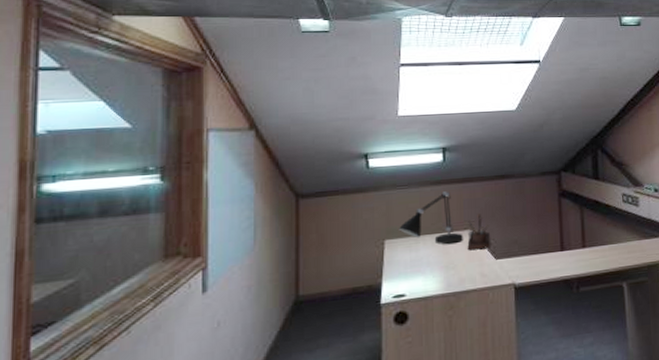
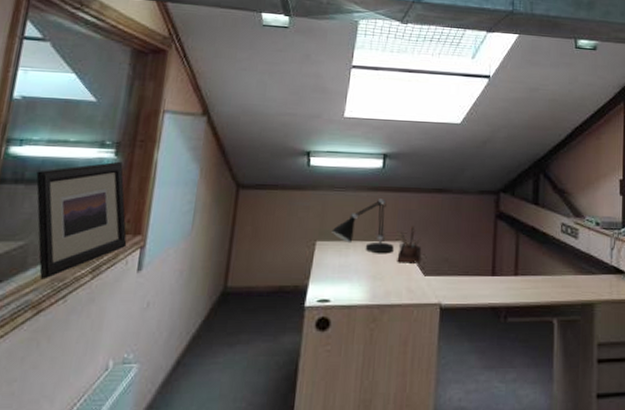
picture frame: none [76,186,187,315] -> present [36,161,127,280]

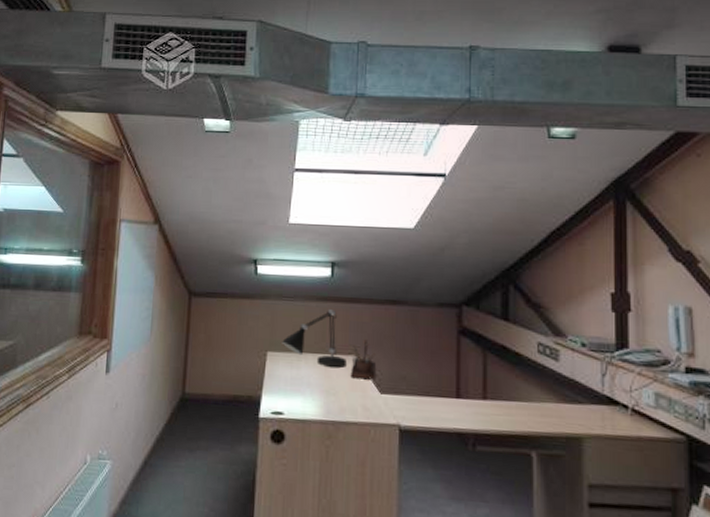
picture frame: present [36,161,127,280] -> none [19,268,96,377]

